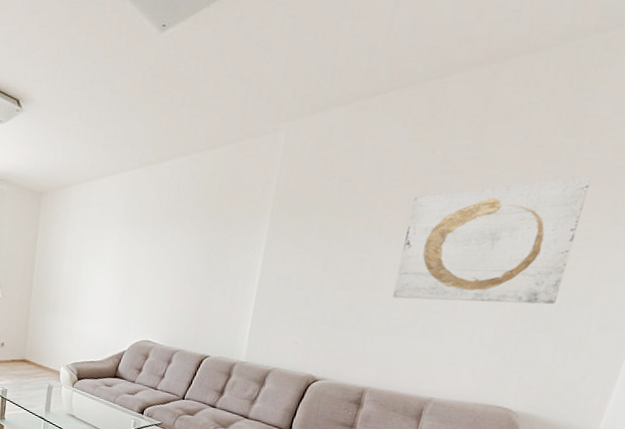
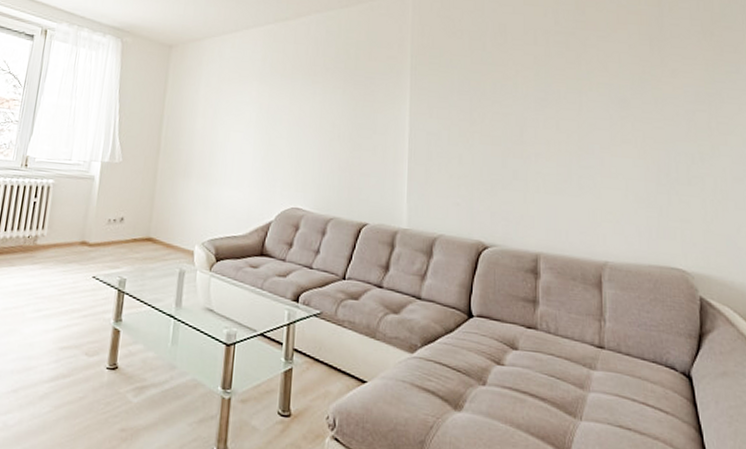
wall art: present [392,176,592,305] -> none [539,38,689,157]

